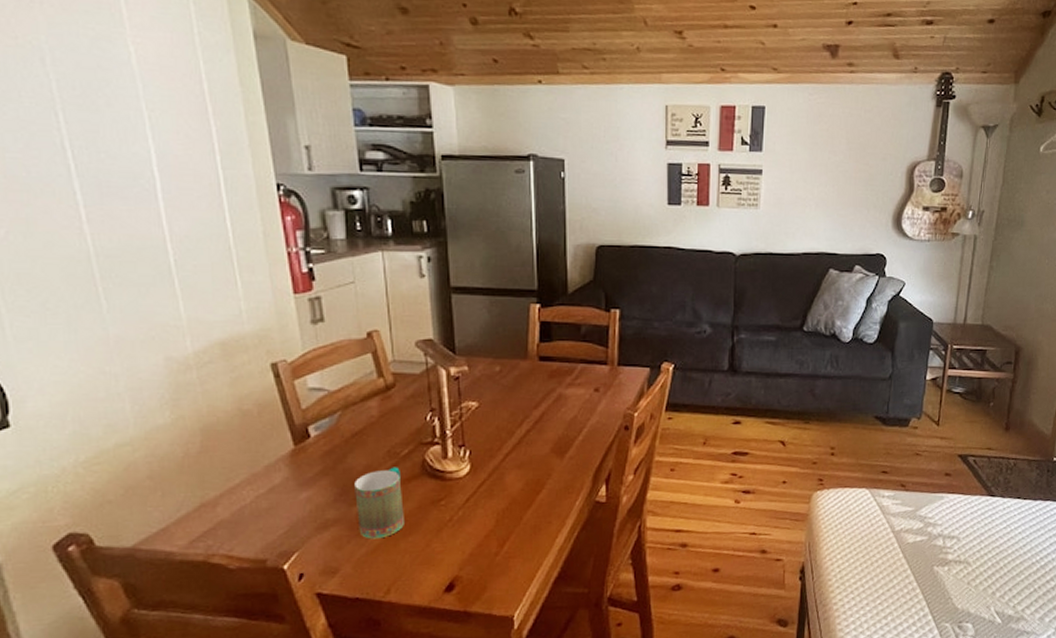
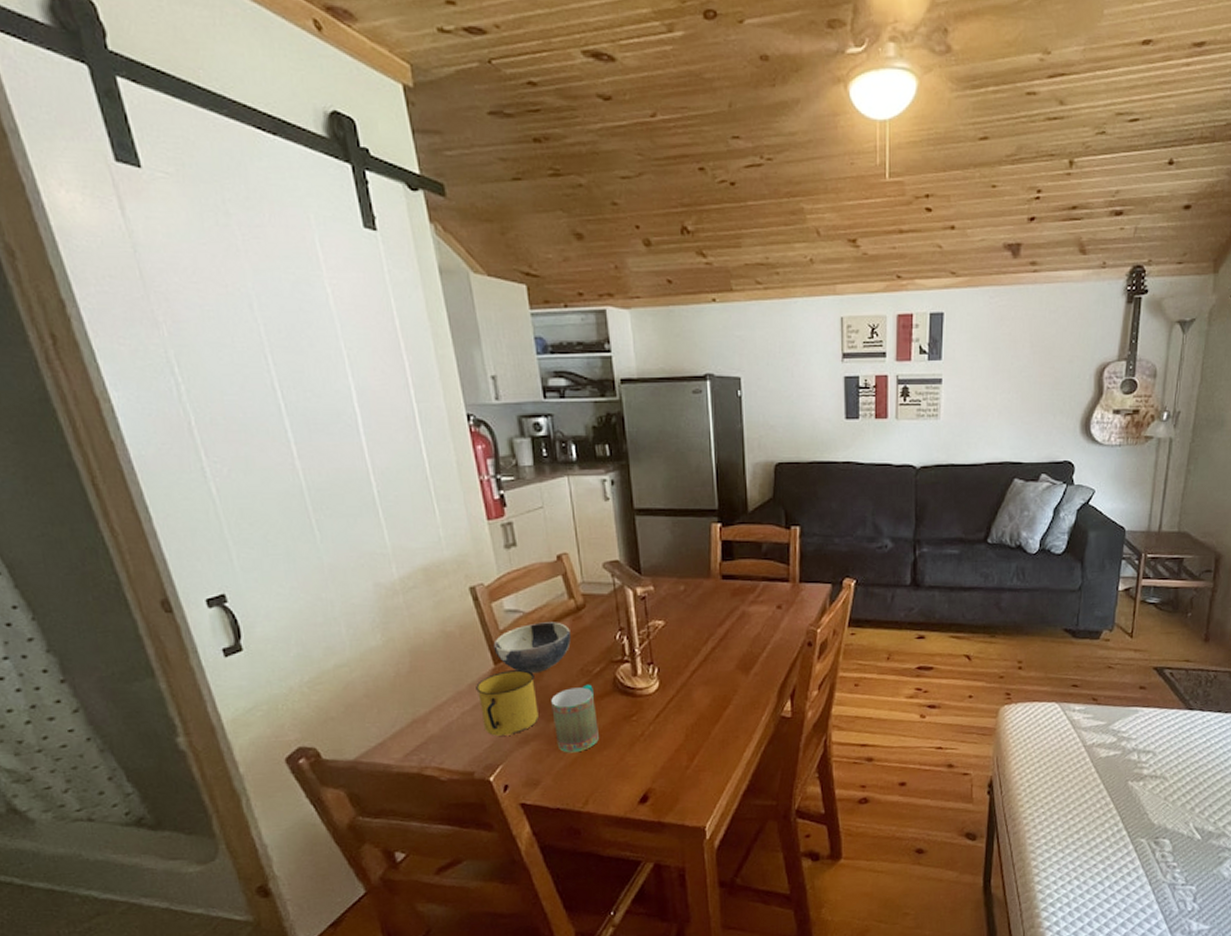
mug: none [273,451,340,521] -> present [476,670,539,736]
bowl: none [294,401,378,455] -> present [493,622,571,674]

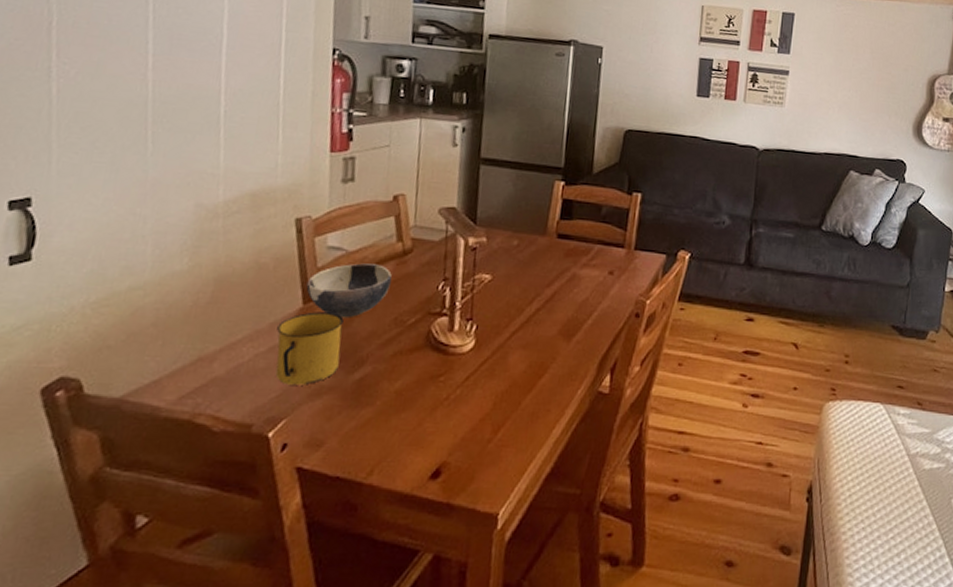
mug: present [551,684,599,753] -> none [352,335,404,413]

